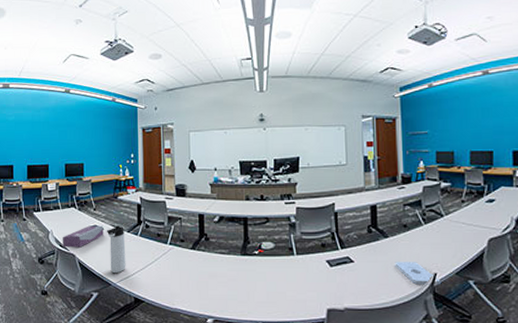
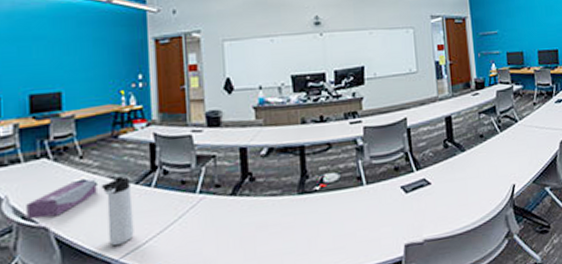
notepad: present [395,262,441,285] -> none [473,175,520,200]

